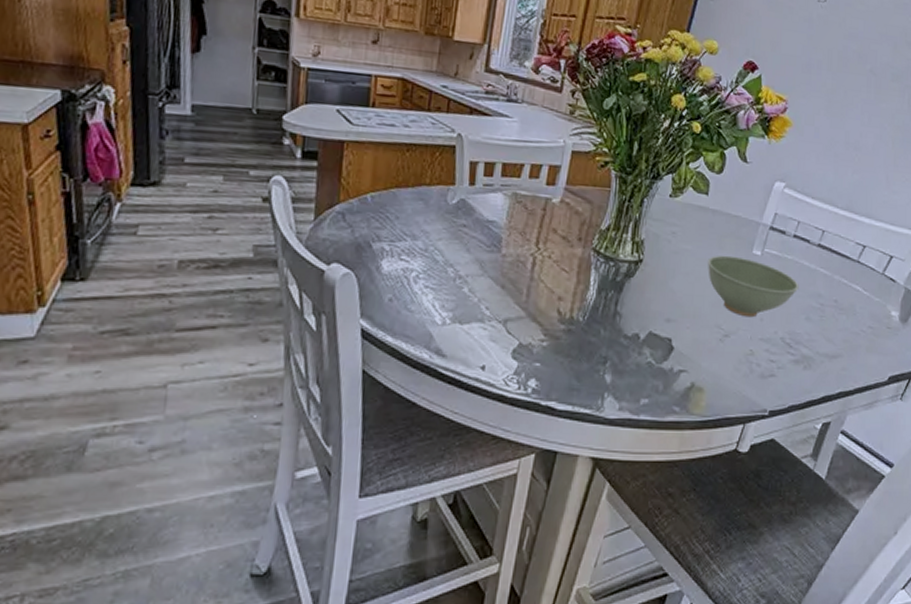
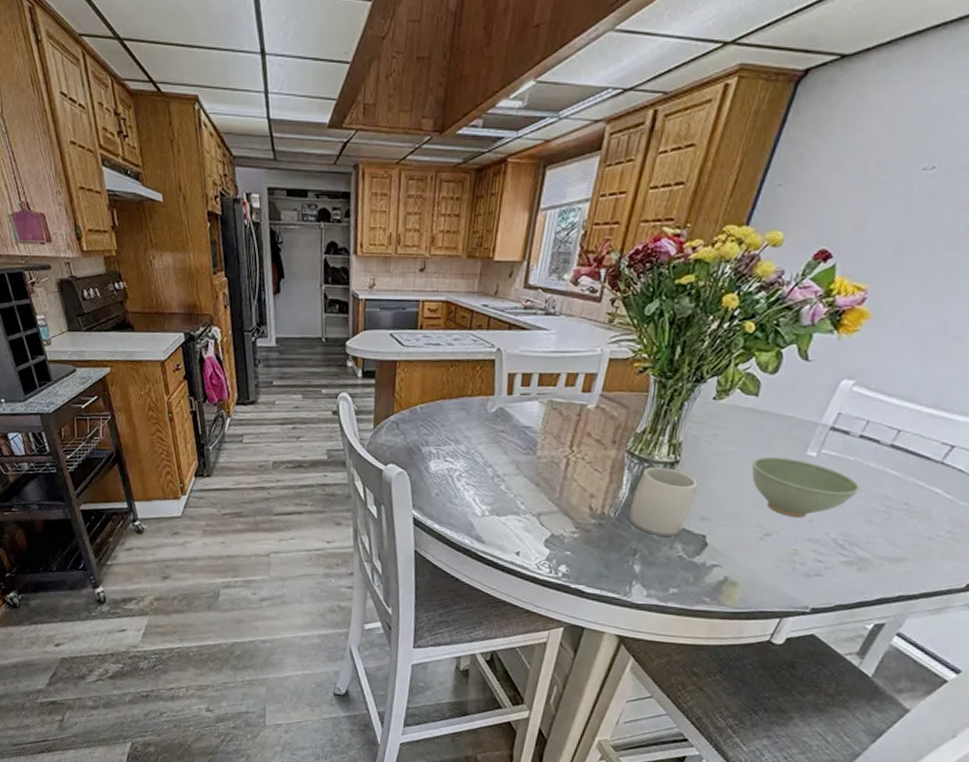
mug: none [597,266,661,341] -> present [628,466,697,537]

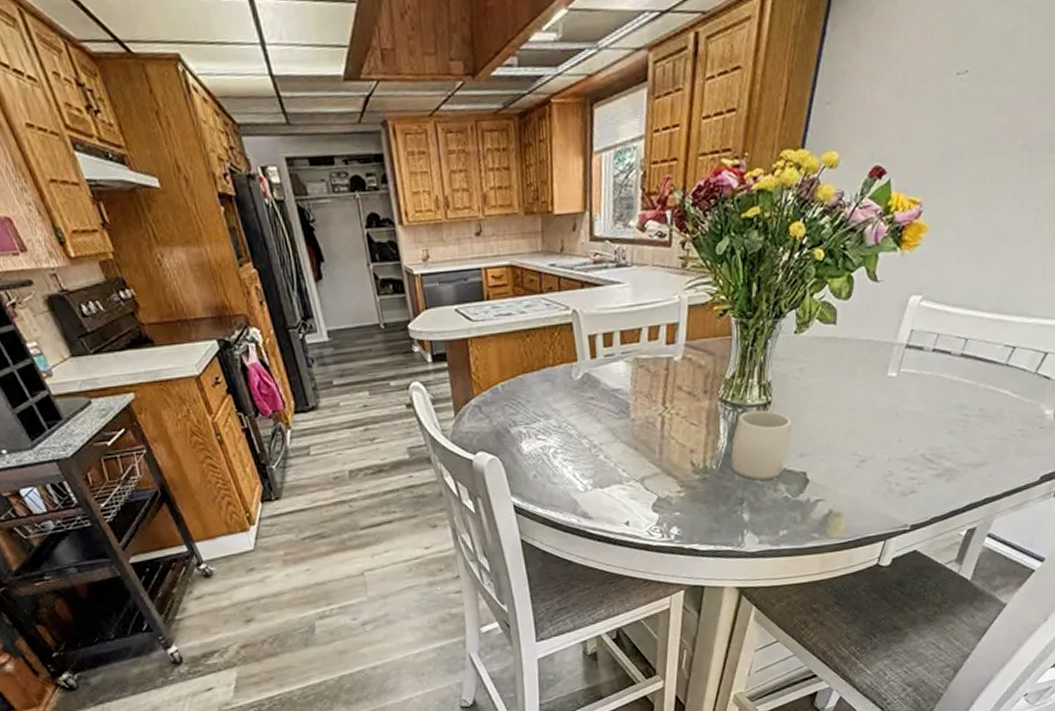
bowl: present [751,456,861,518] -> none [840,381,940,440]

